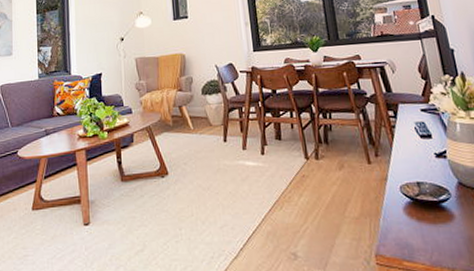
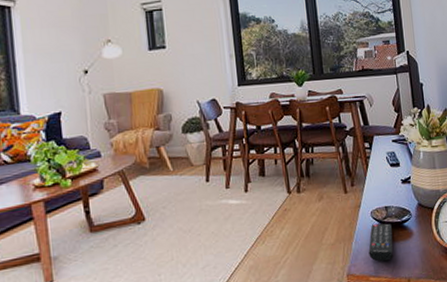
remote control: none [399,200,431,245] -> present [368,223,393,262]

